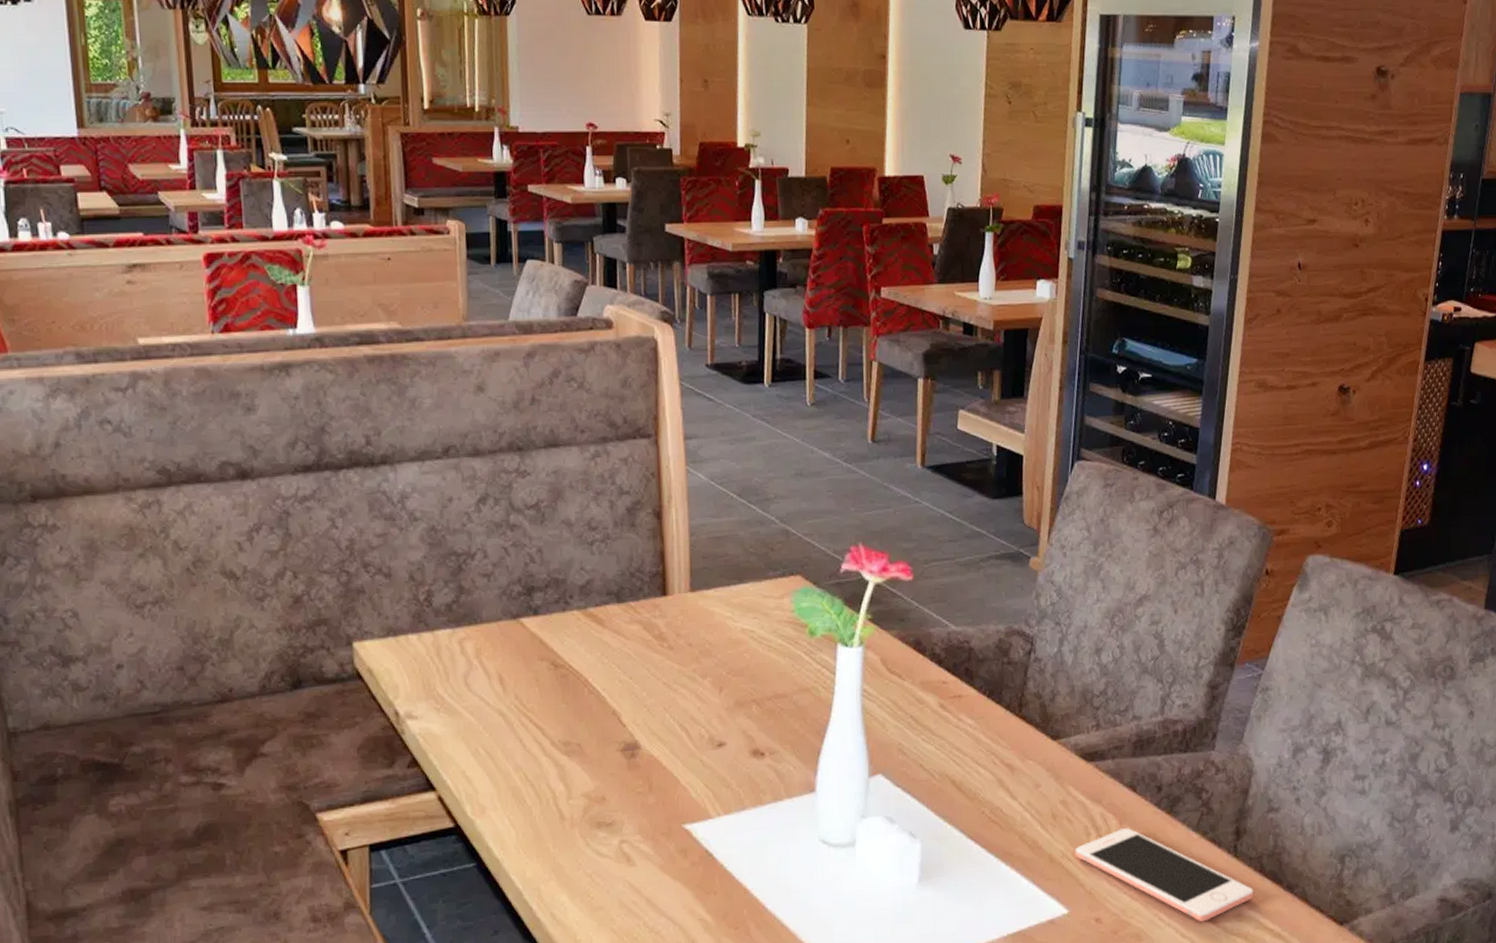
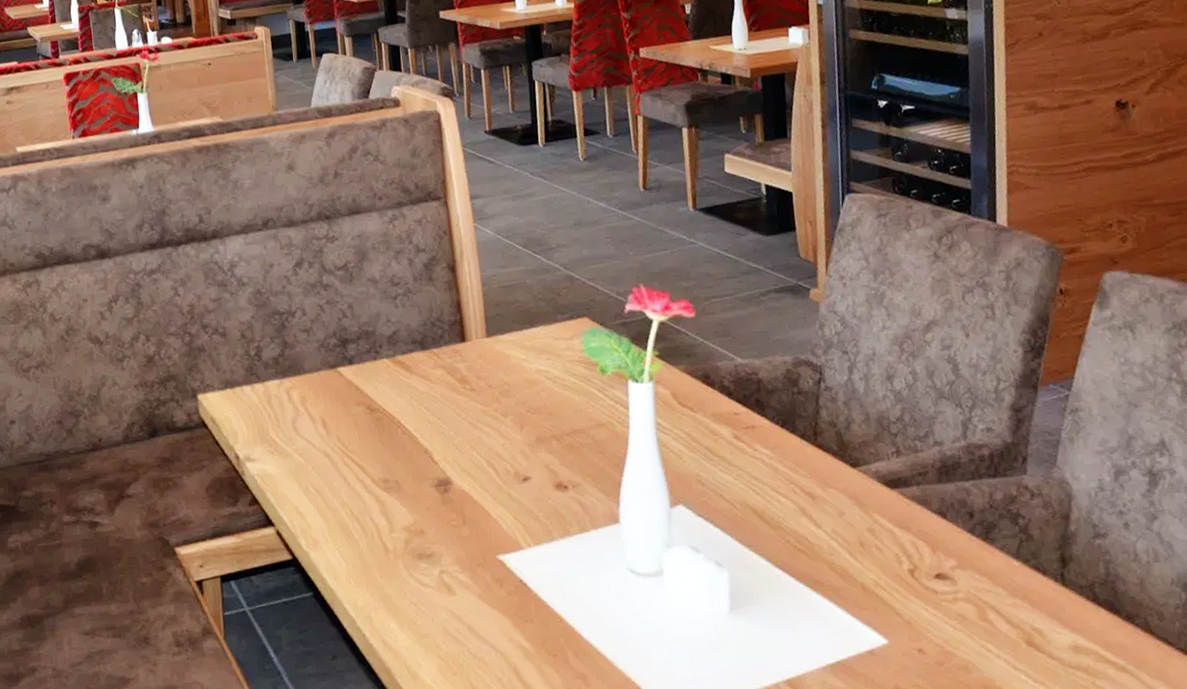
cell phone: present [1075,828,1254,922] -> none [888,556,1090,654]

